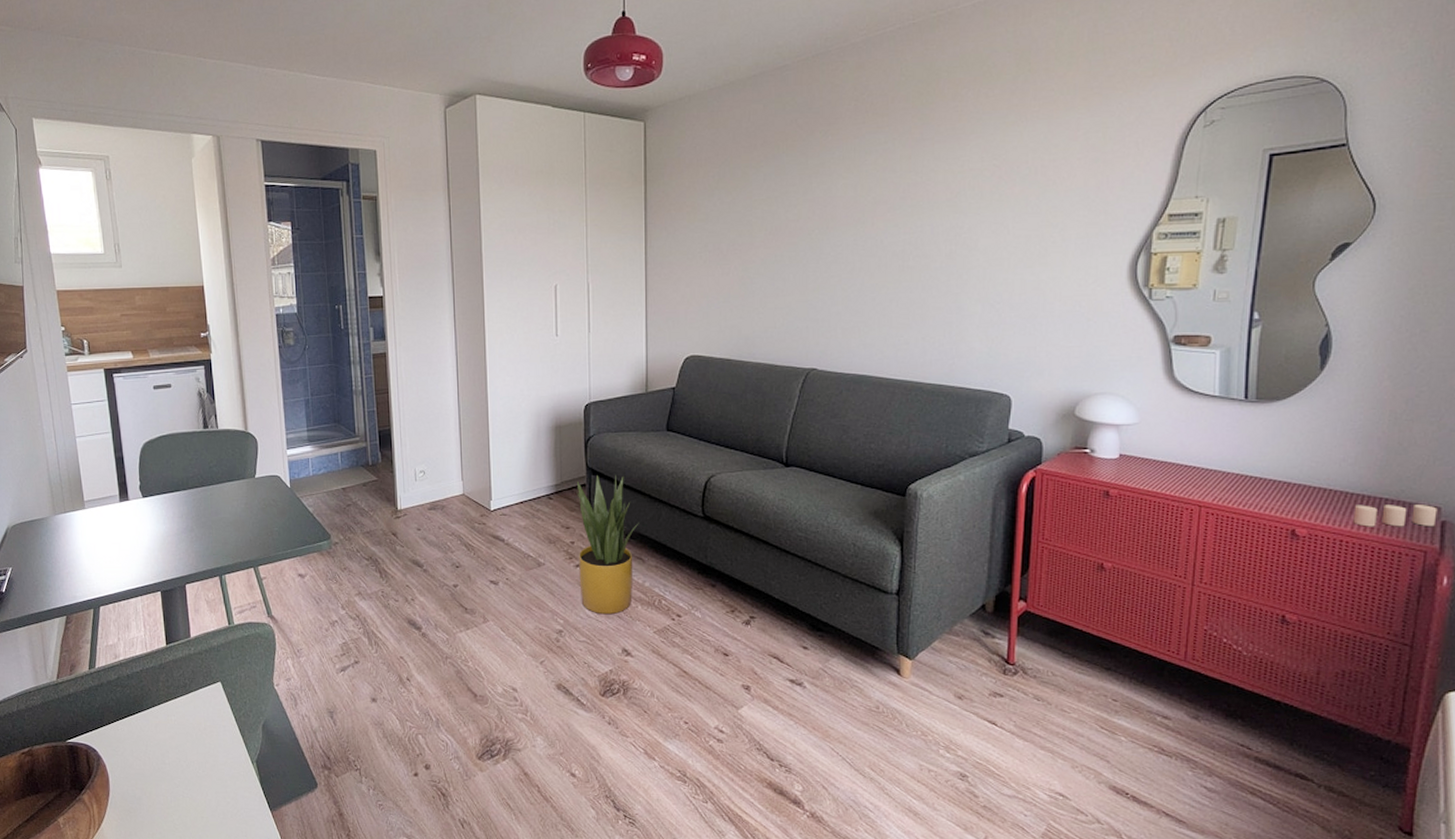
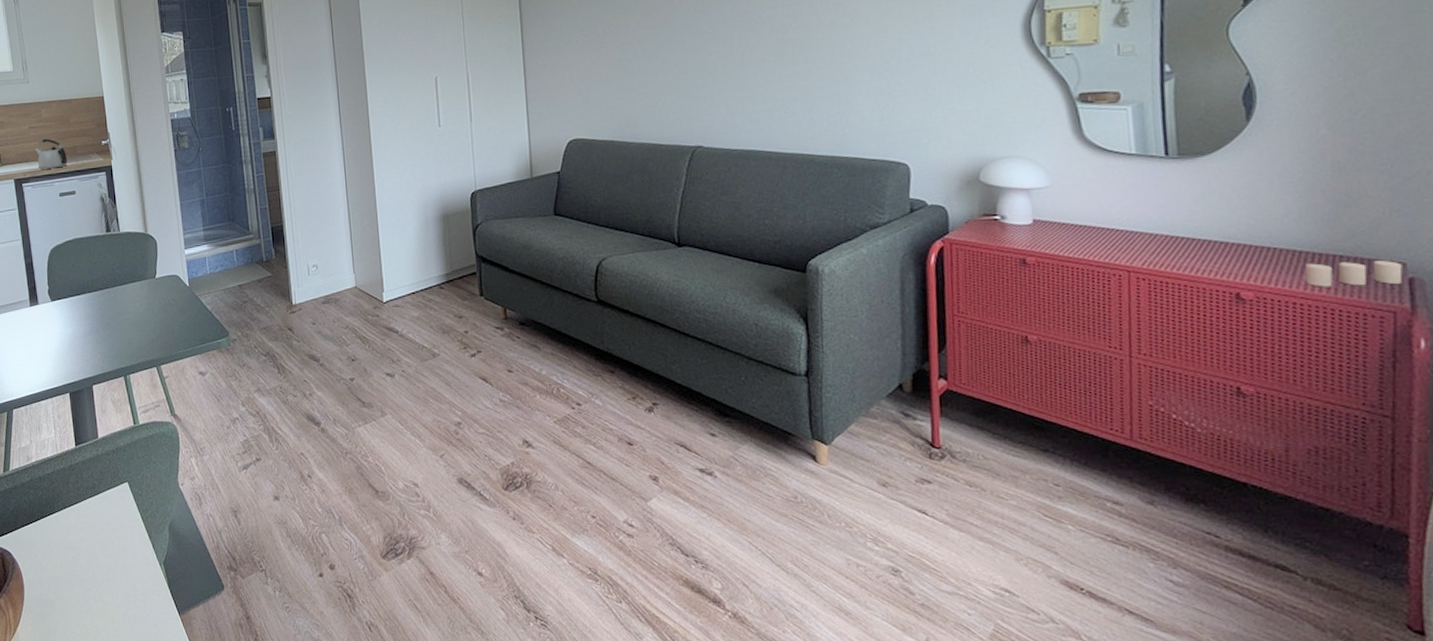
kettle: none [127,327,163,361] -> present [35,138,68,170]
planter: present [576,475,639,615] -> none [466,262,532,405]

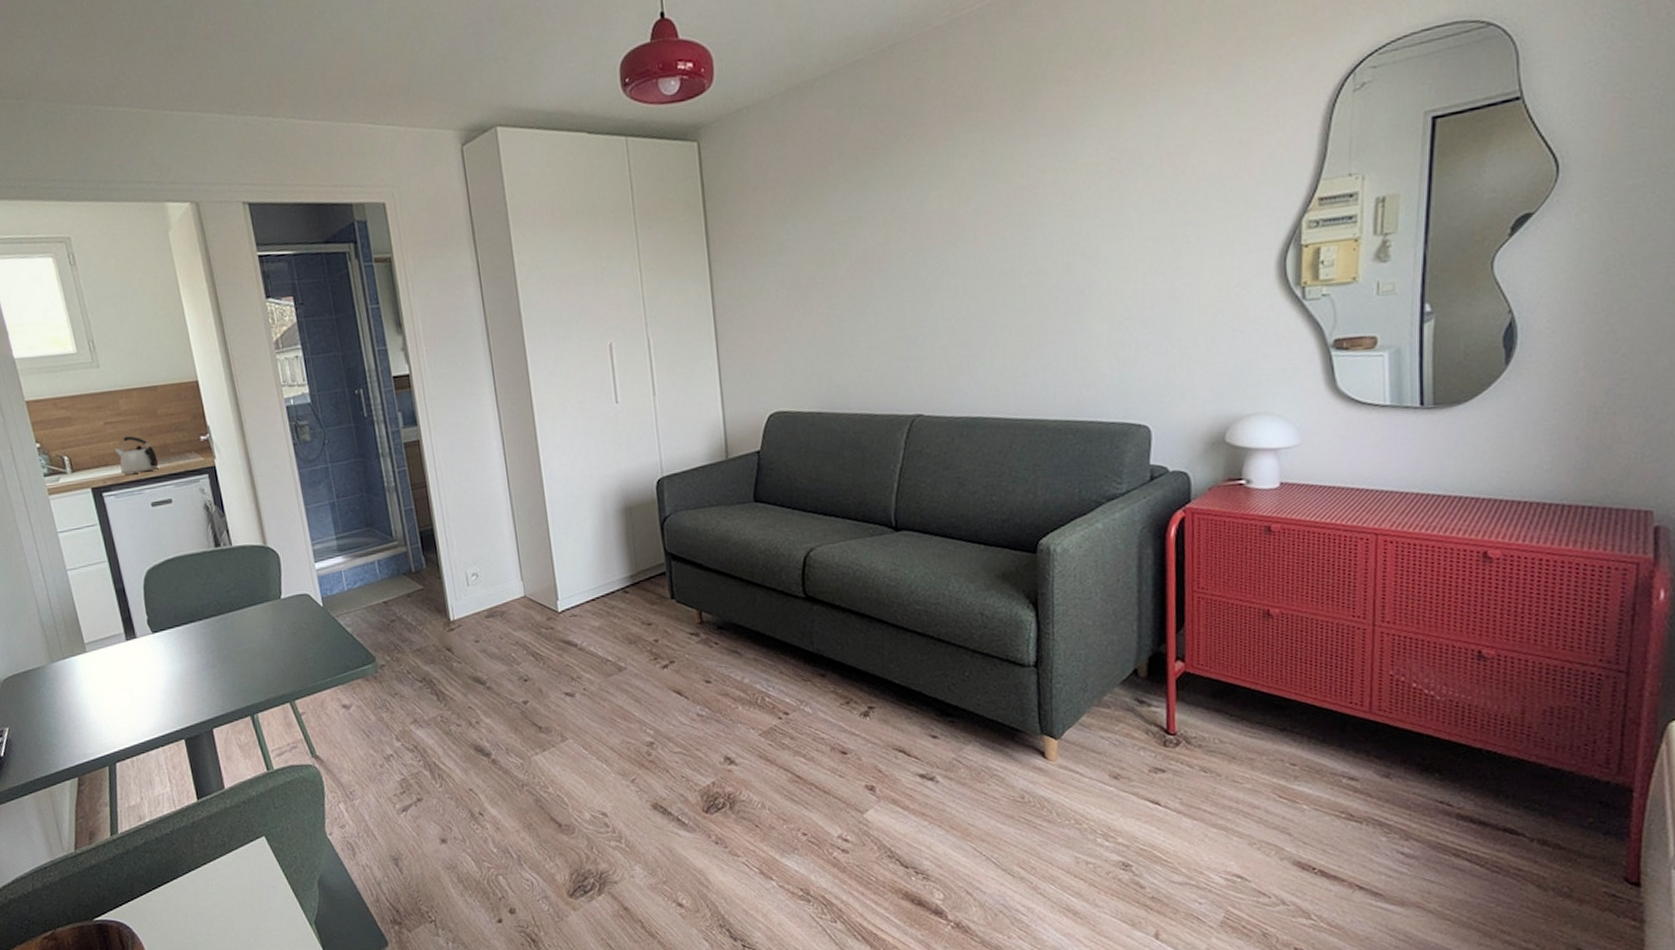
candle: present [1304,261,1403,287] -> none [1553,509,1649,541]

